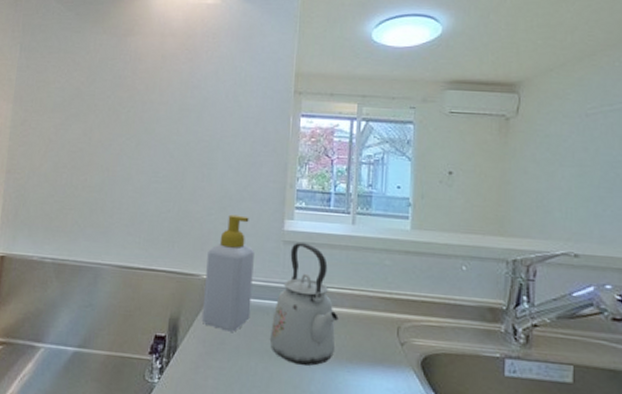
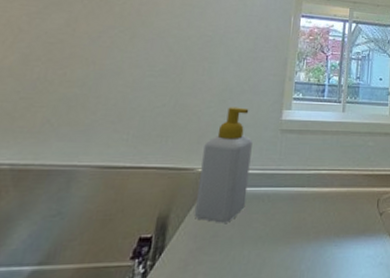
kettle: present [269,243,339,366] -> none [263,131,329,246]

